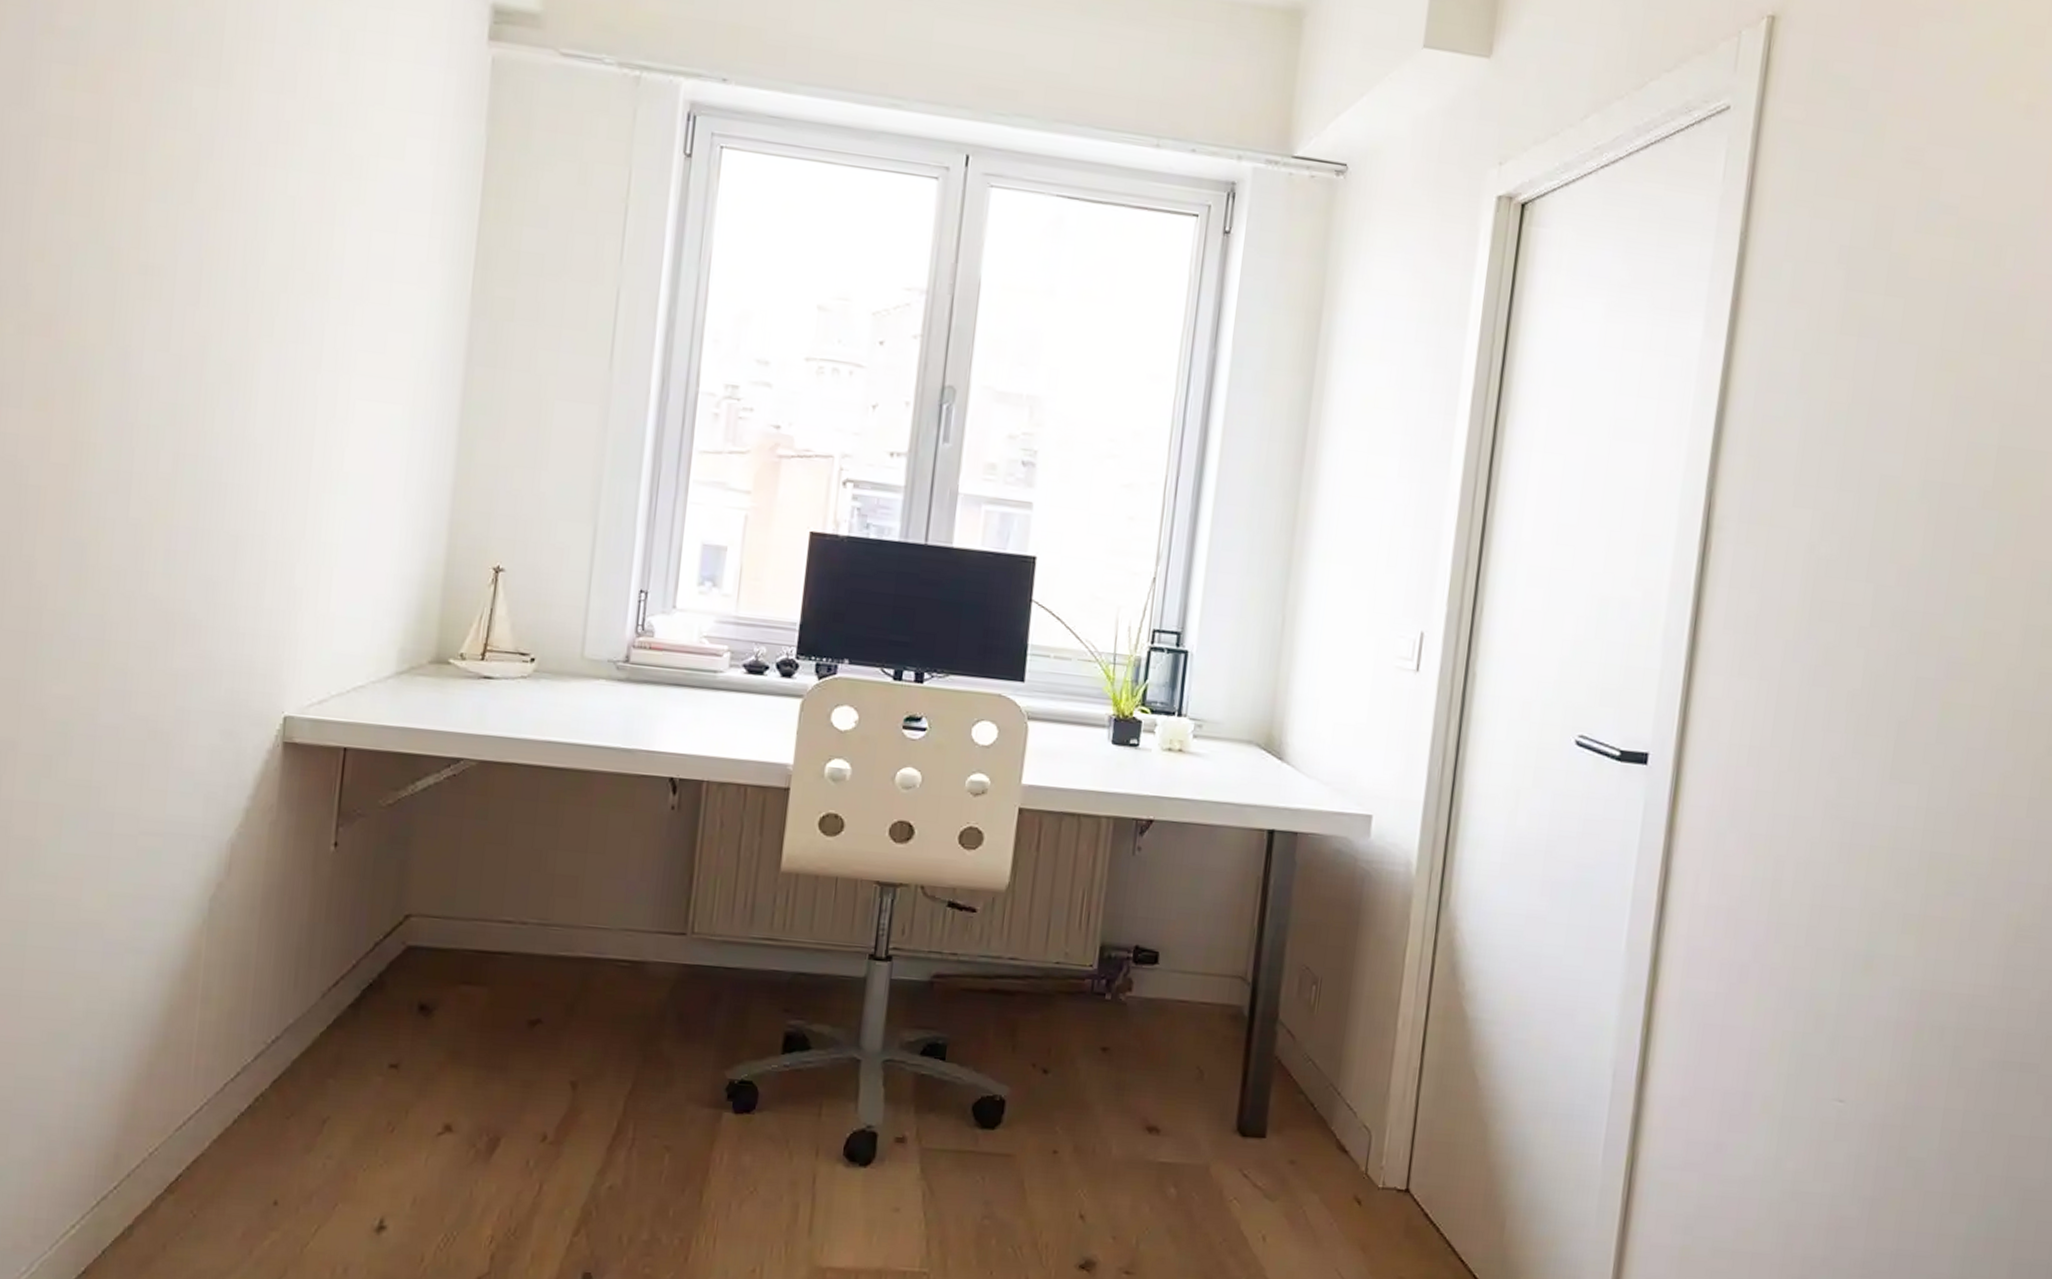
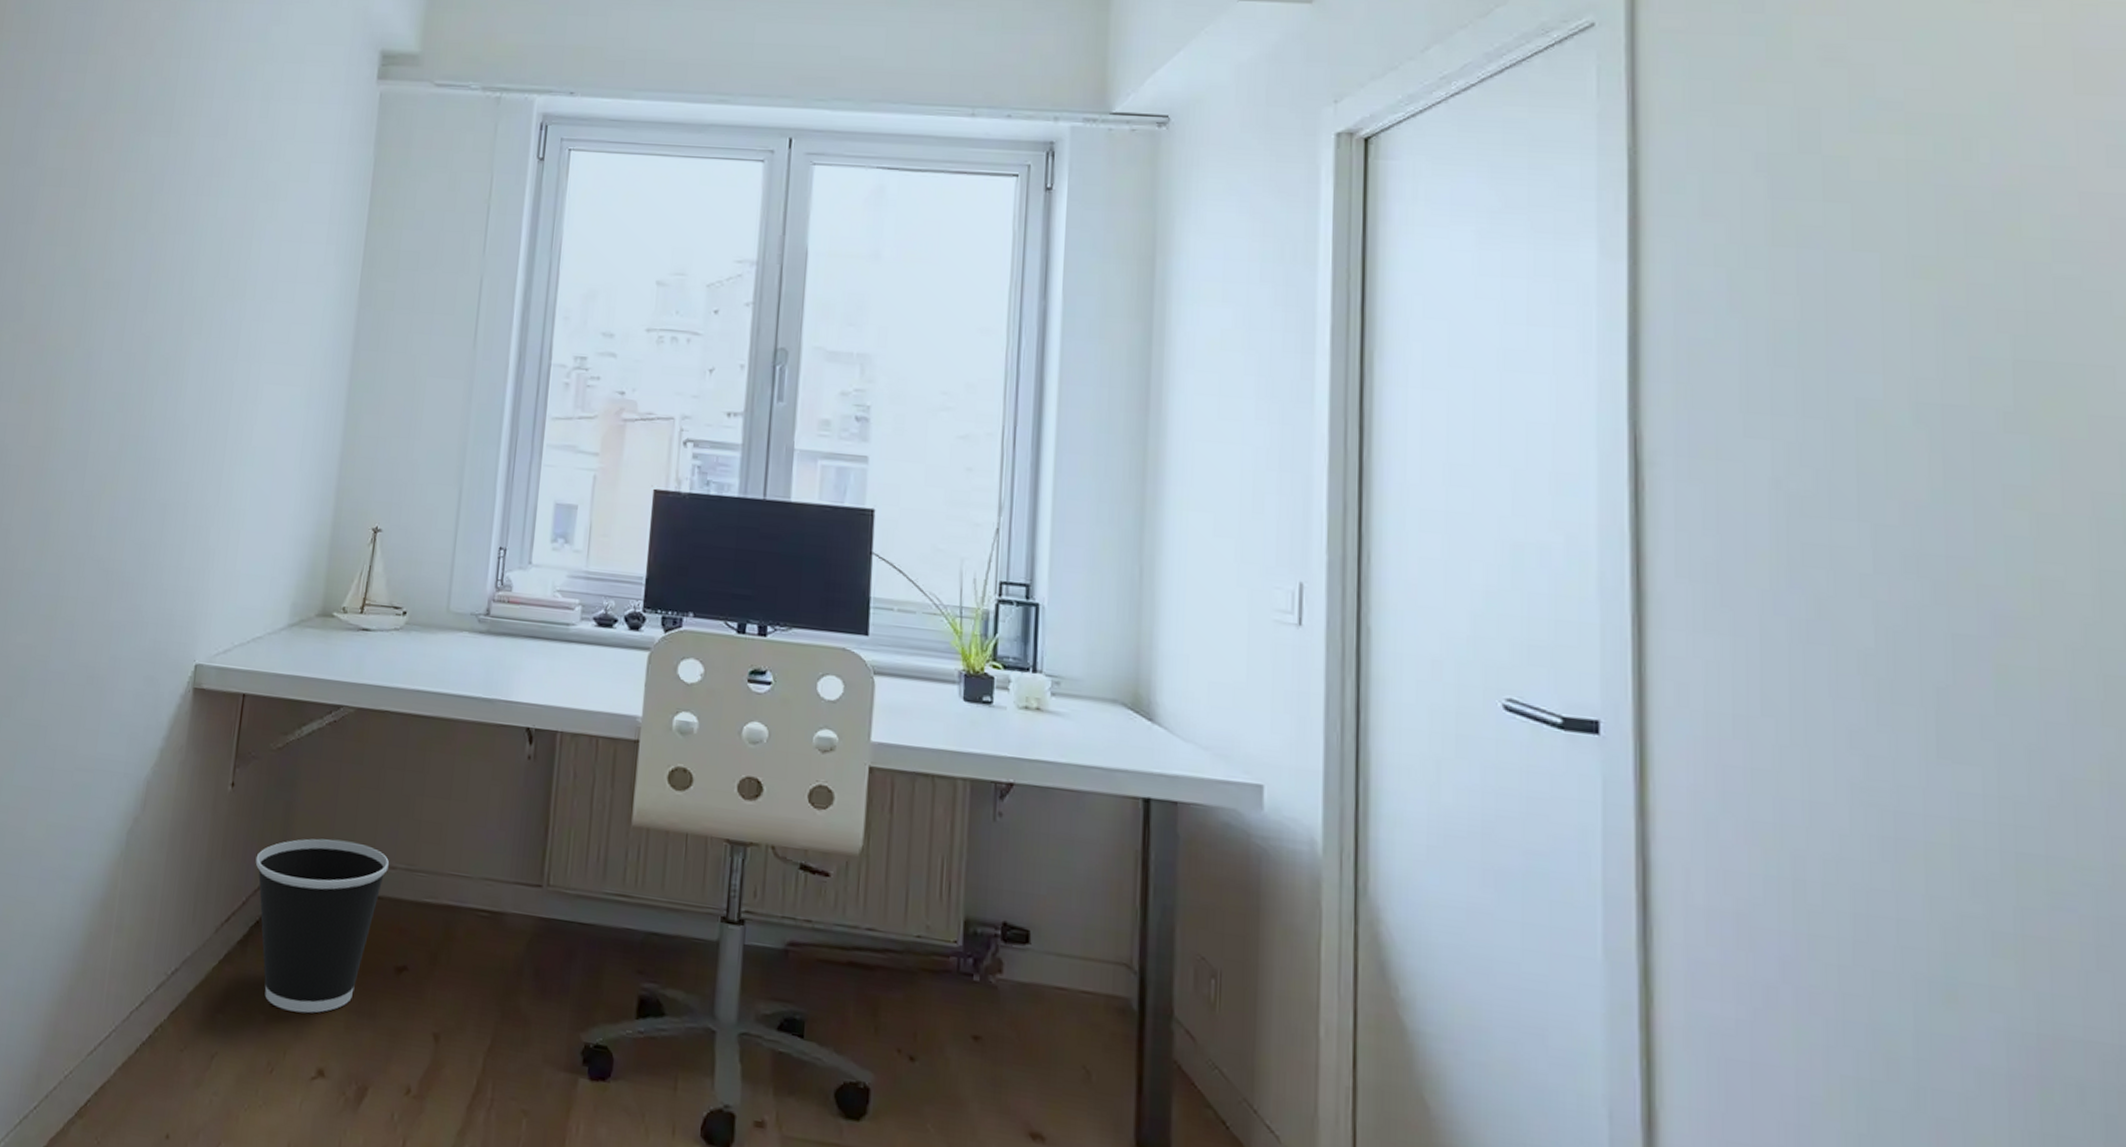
wastebasket: none [366,897,519,1072] -> present [255,838,389,1013]

